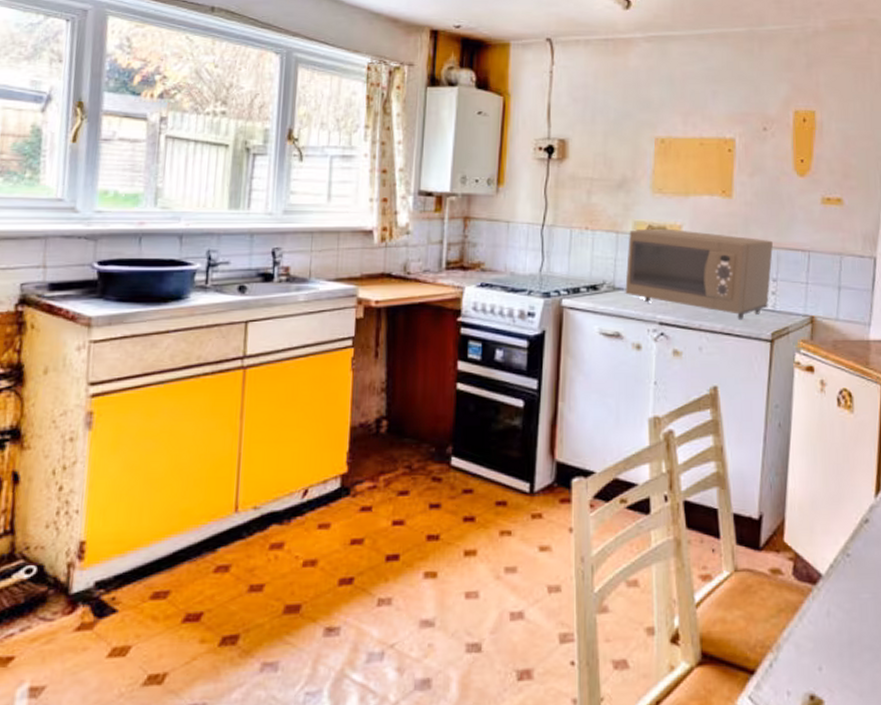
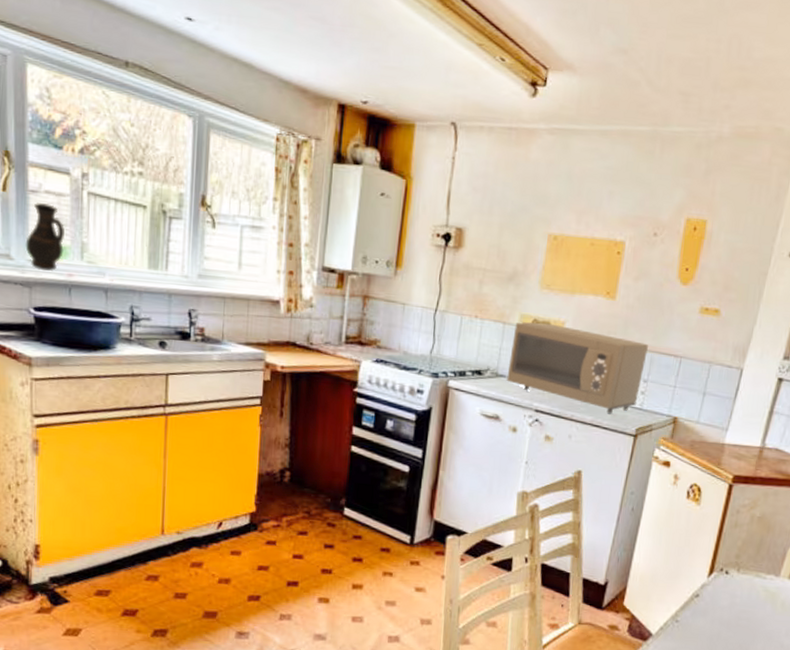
jug: none [93,151,138,222] -> present [25,203,64,271]

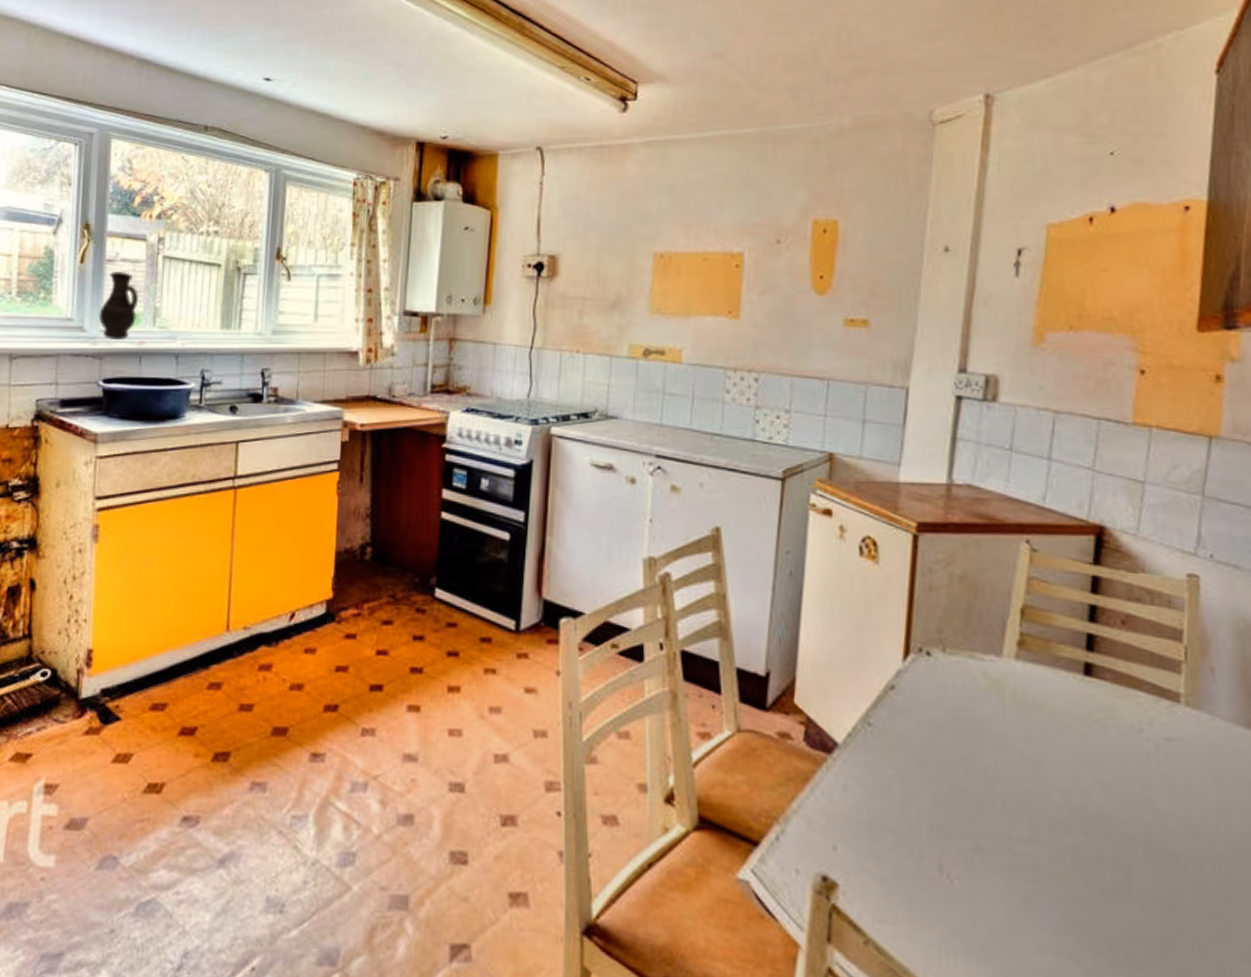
microwave: present [507,322,648,414] -> none [619,352,786,455]

